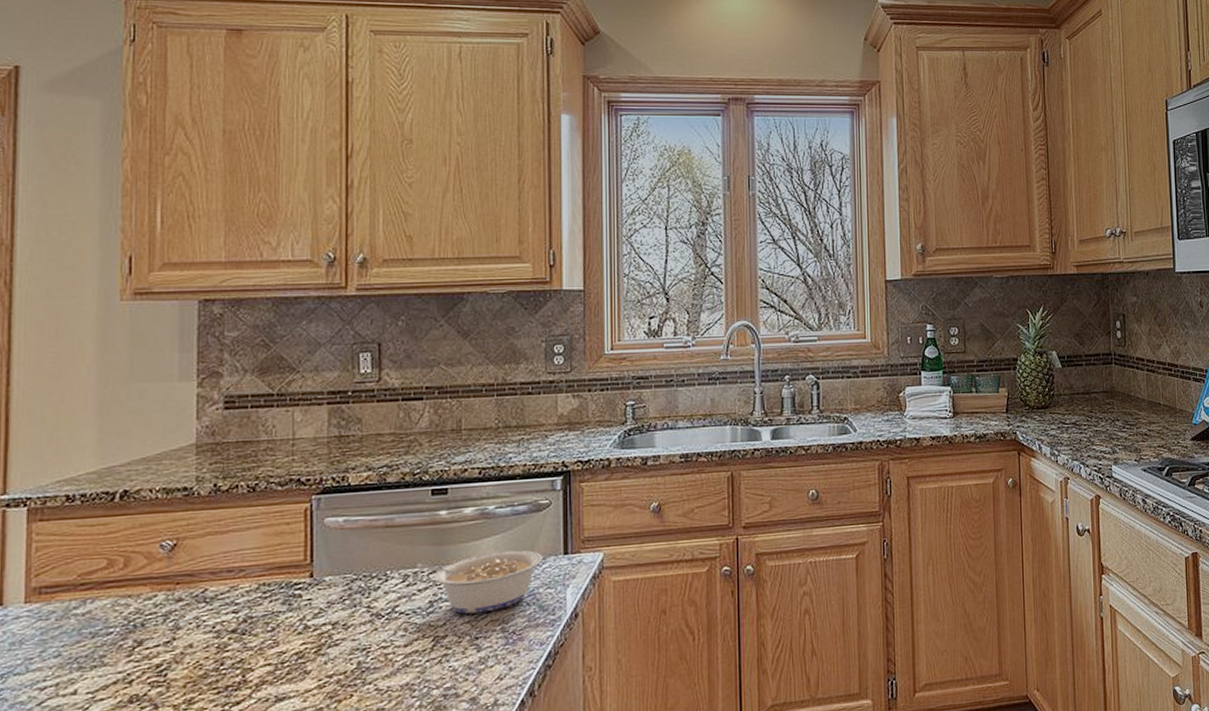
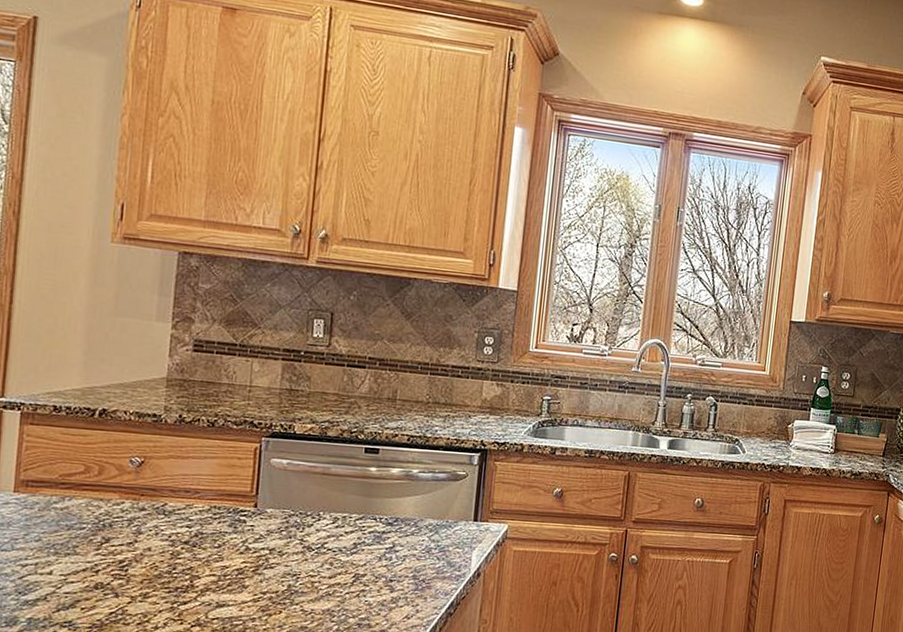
legume: present [416,550,543,614] -> none [345,509,455,560]

